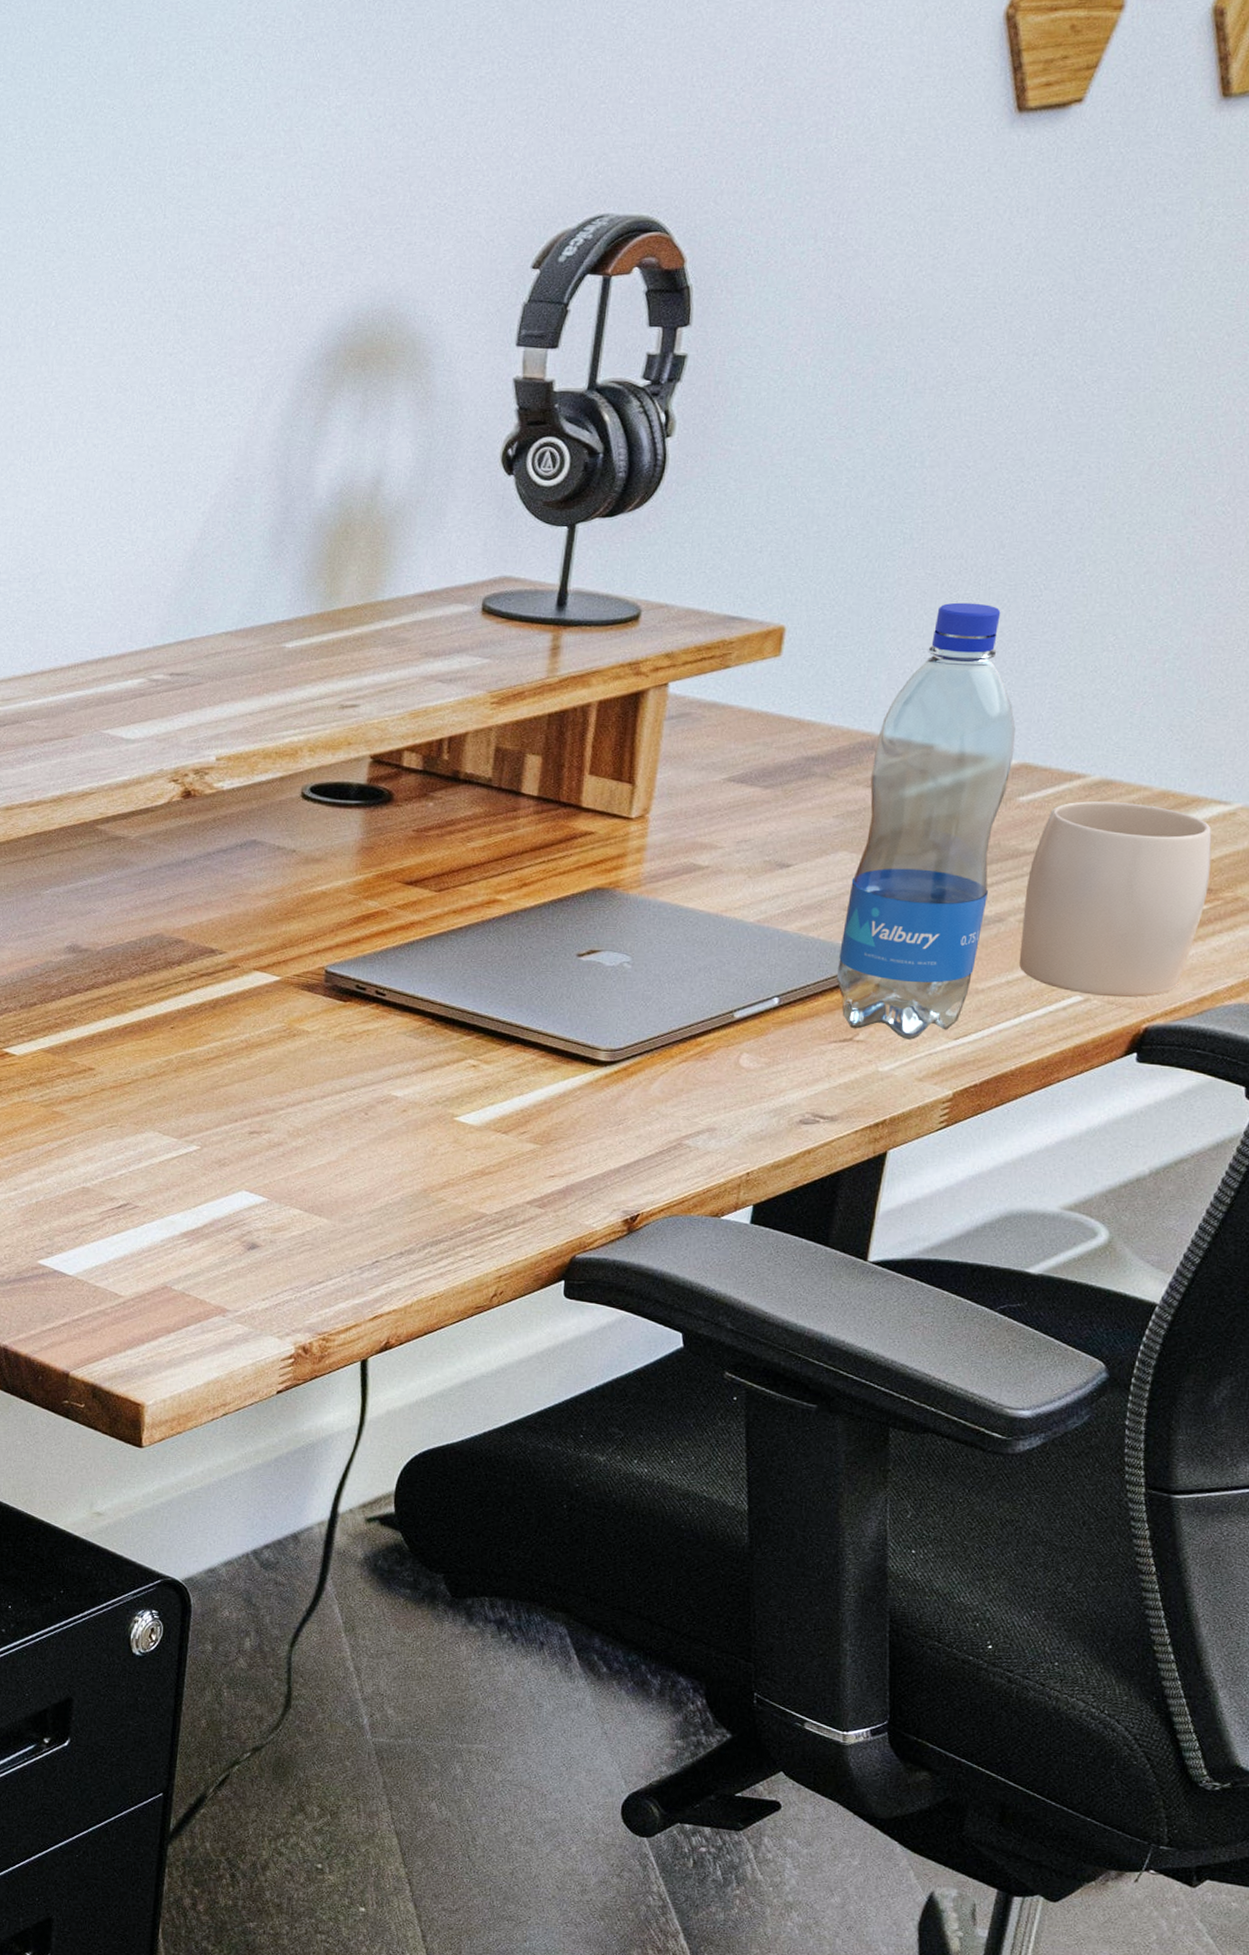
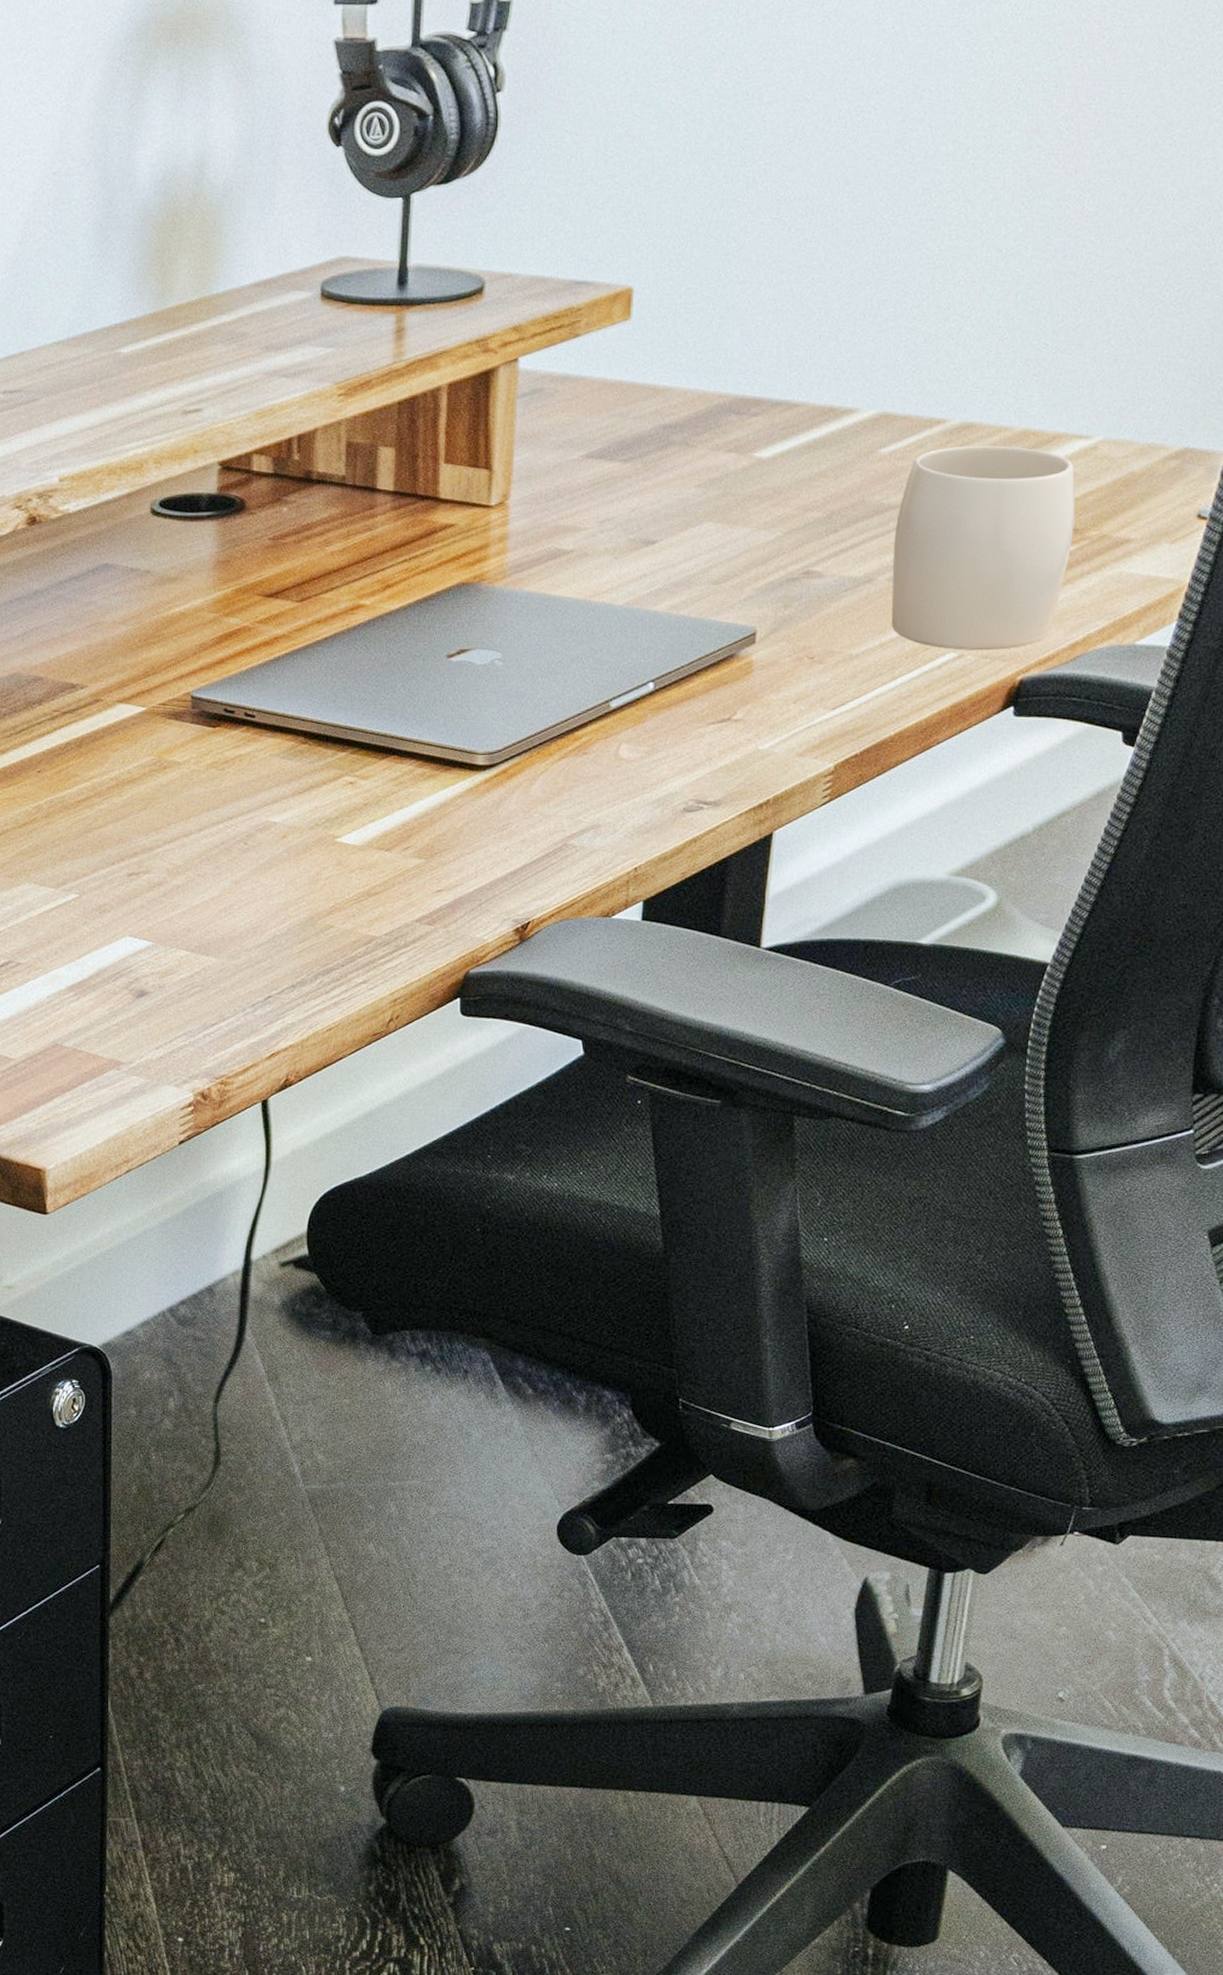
bottle: present [836,602,1016,1040] -> none [710,246,873,714]

